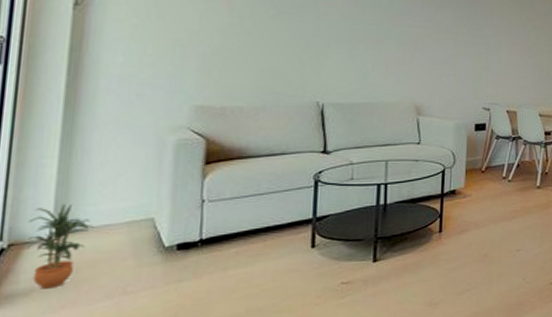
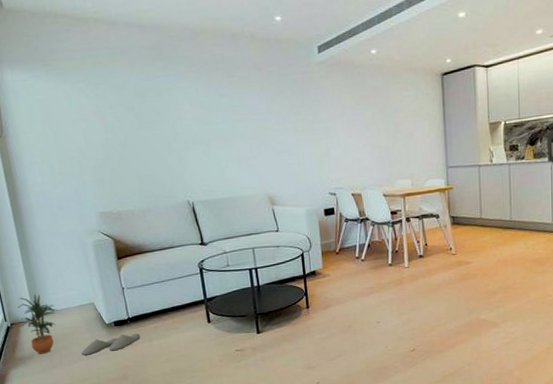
slippers: none [113,260,211,291] -> present [81,333,140,356]

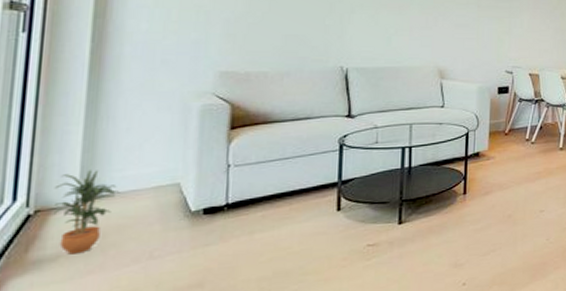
slippers: present [81,333,140,356] -> none [140,224,238,255]

